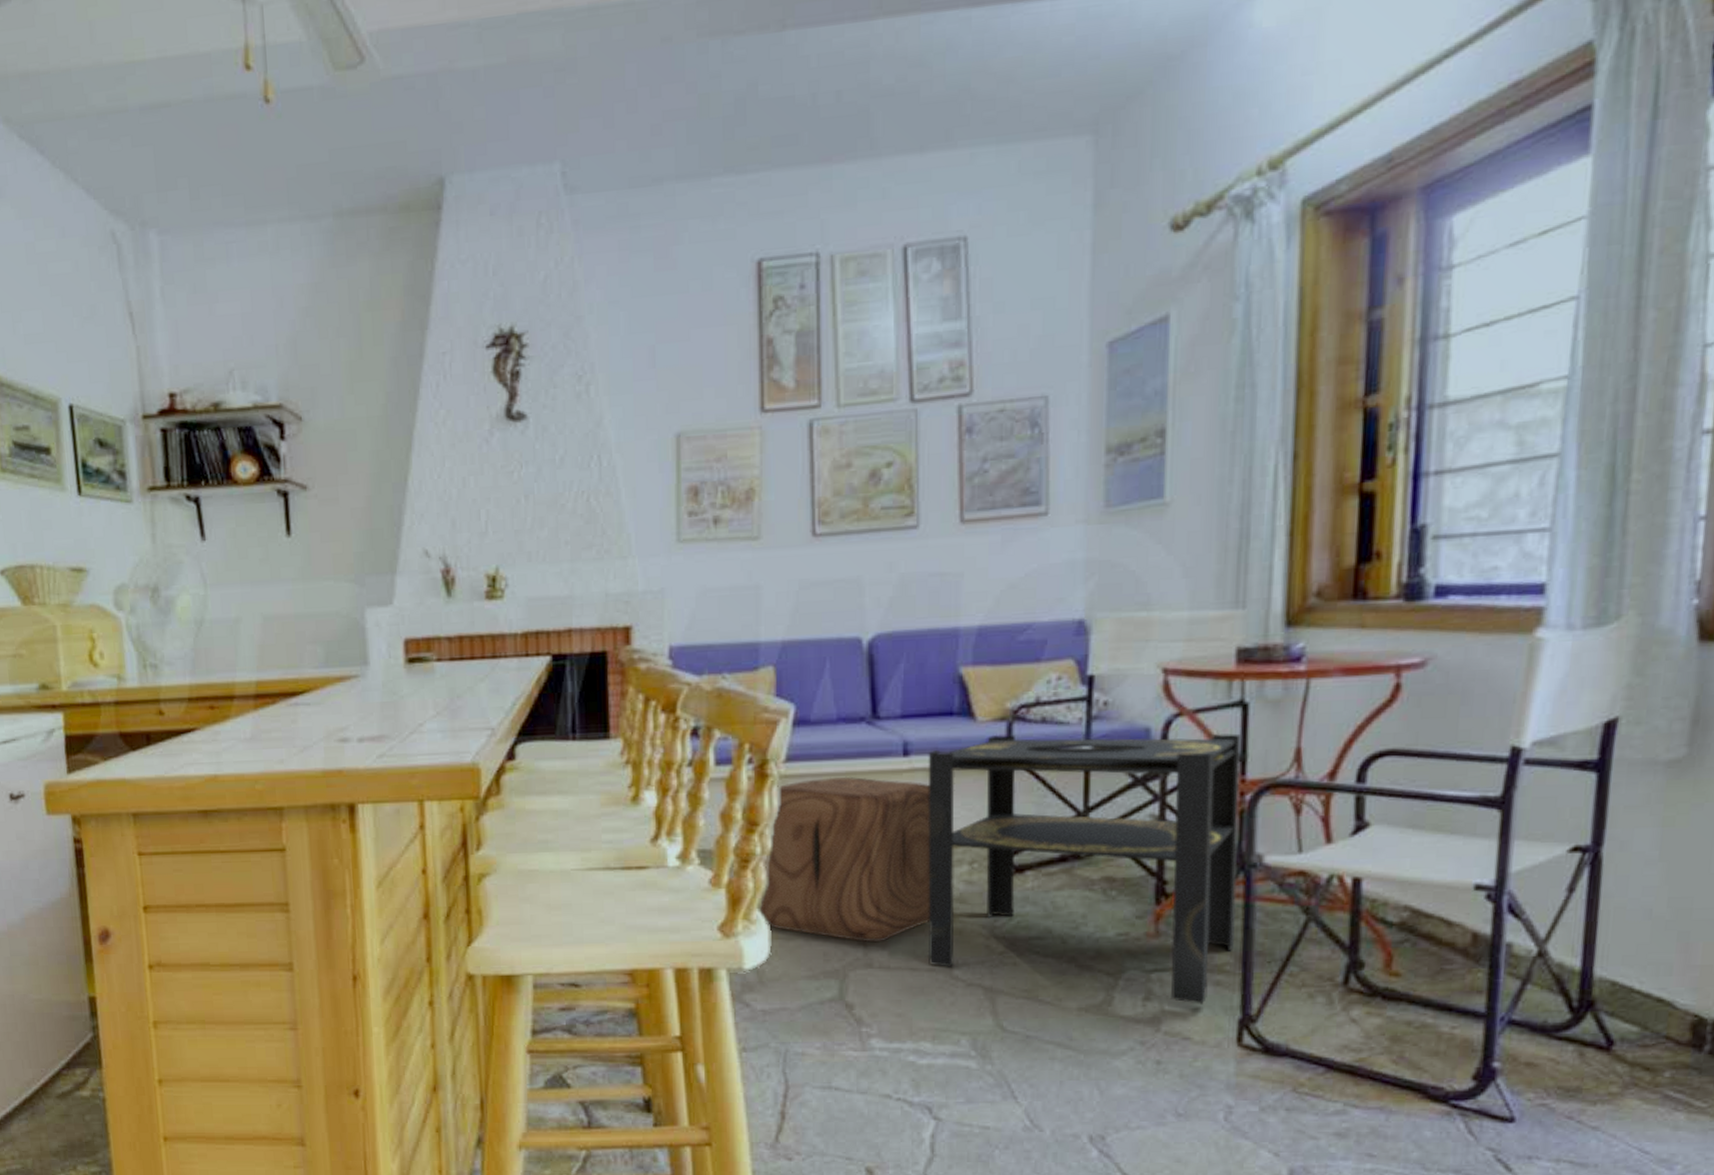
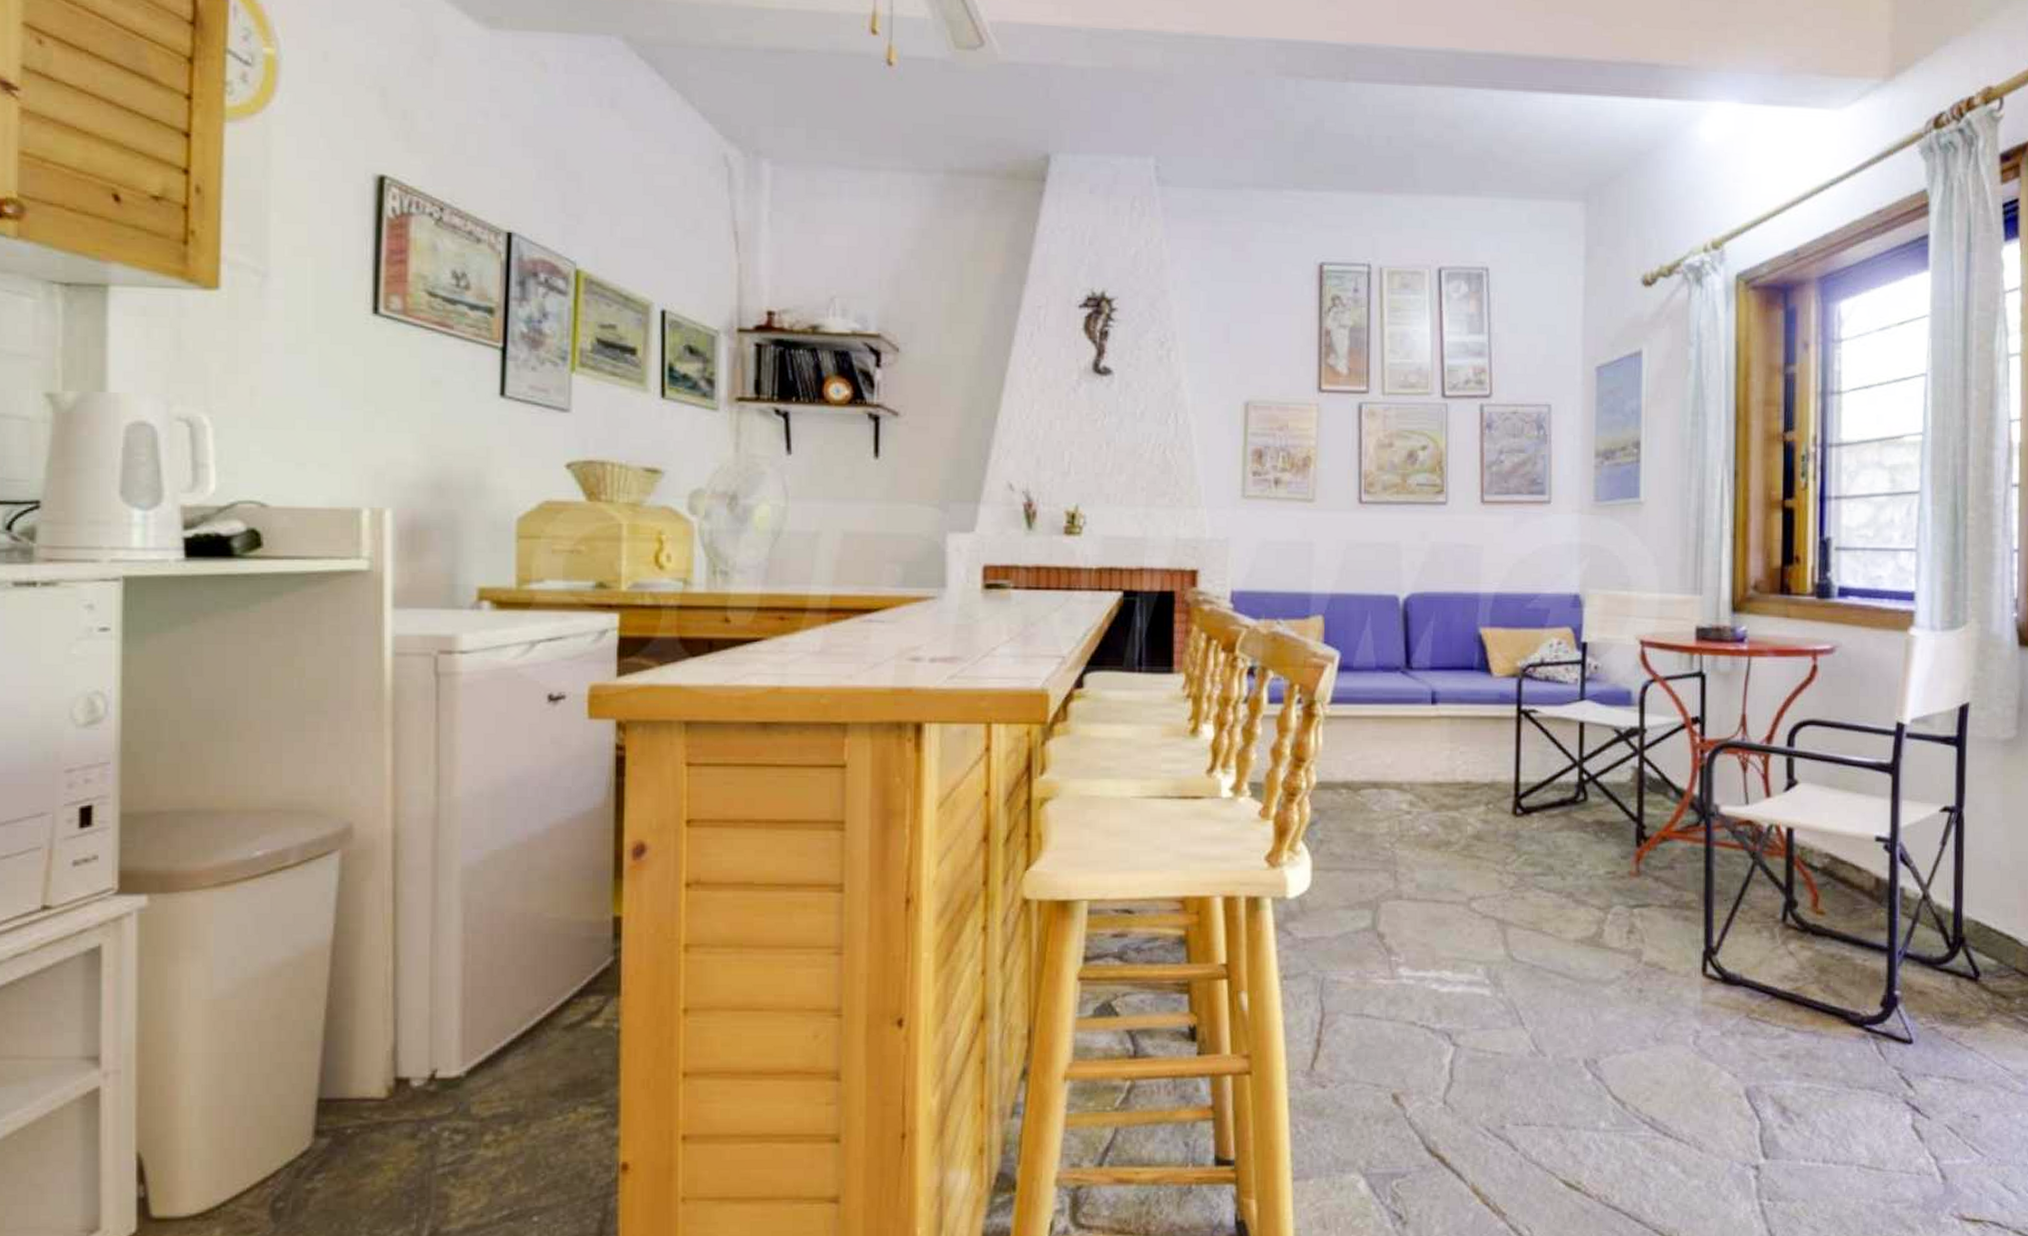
ottoman: present [759,776,931,943] -> none [1303,719,1454,875]
side table: present [927,733,1241,1004] -> none [1449,689,1701,937]

